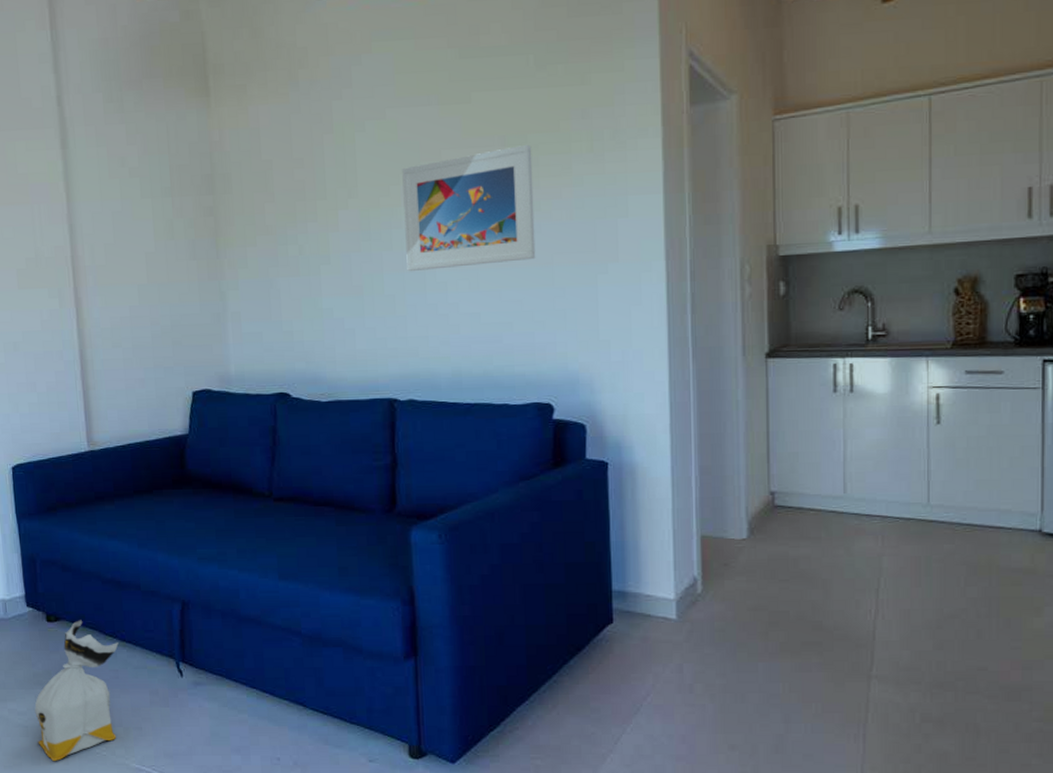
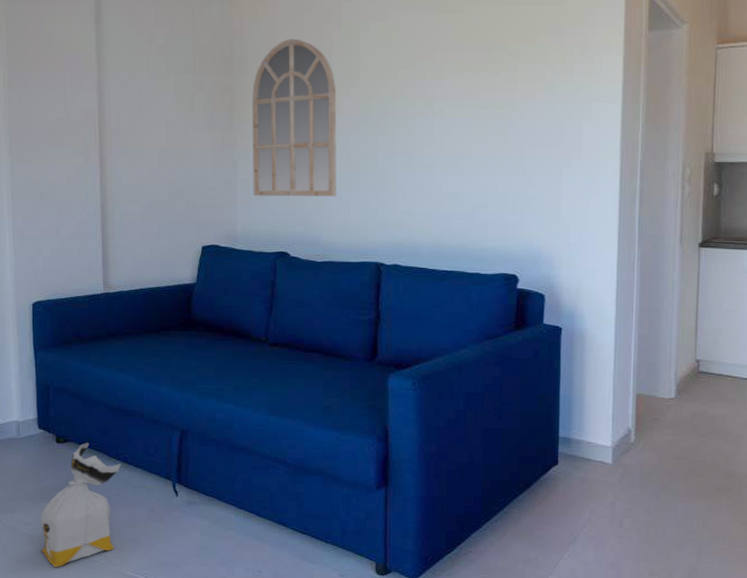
mirror: none [238,148,339,331] -> present [252,38,337,197]
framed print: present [402,144,536,272] -> none [399,52,513,154]

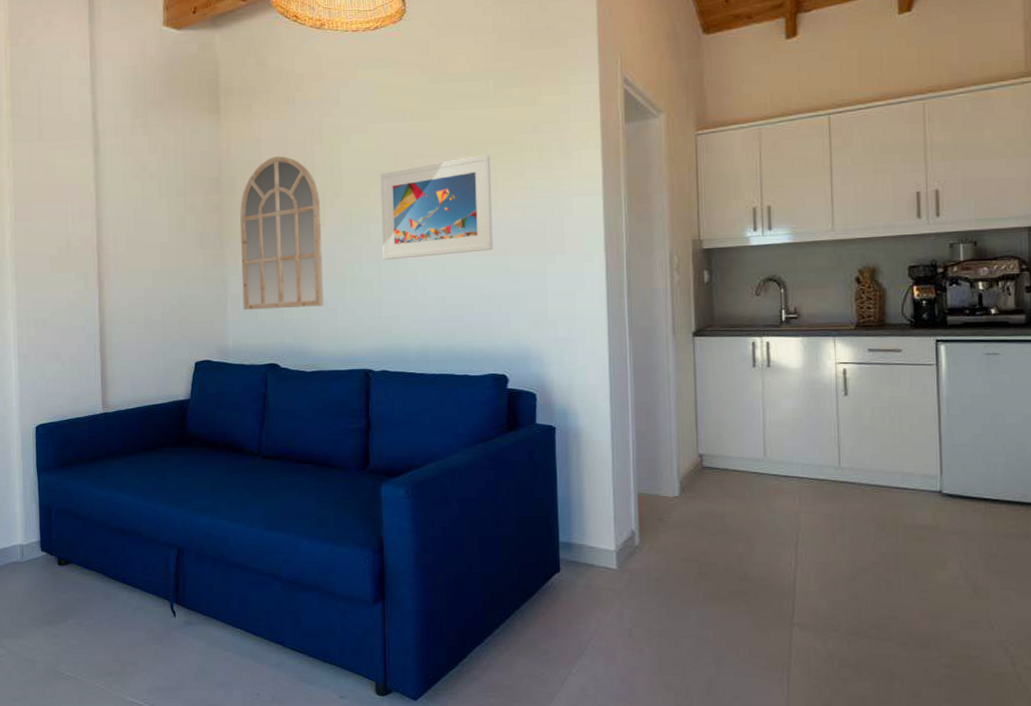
bag: present [40,442,121,568] -> none [43,564,120,694]
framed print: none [399,52,513,154] -> present [380,154,493,261]

